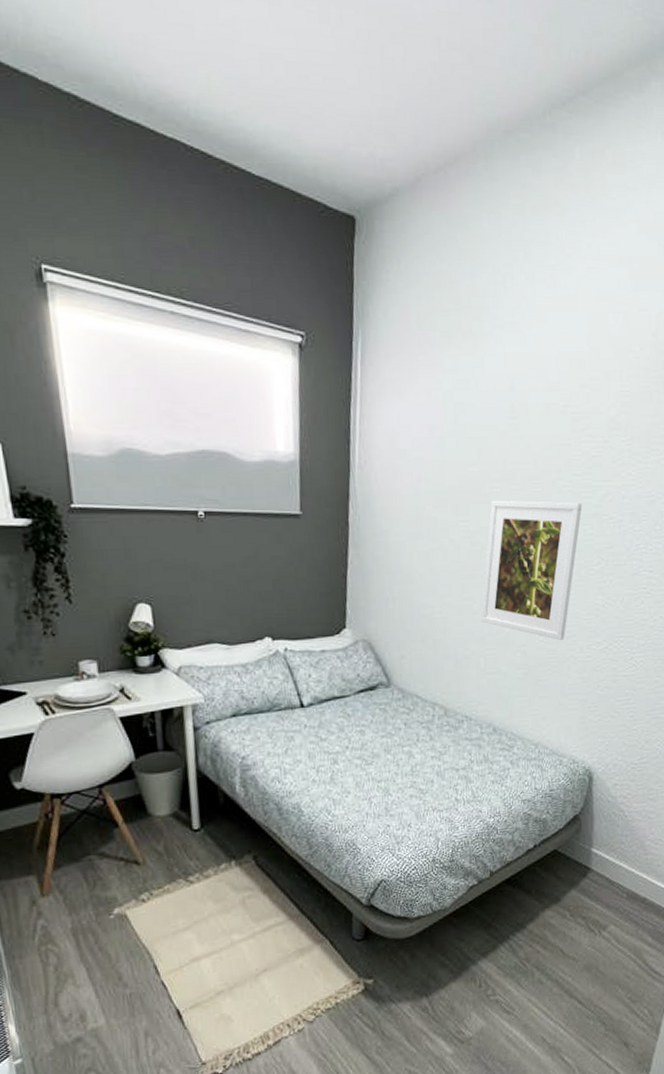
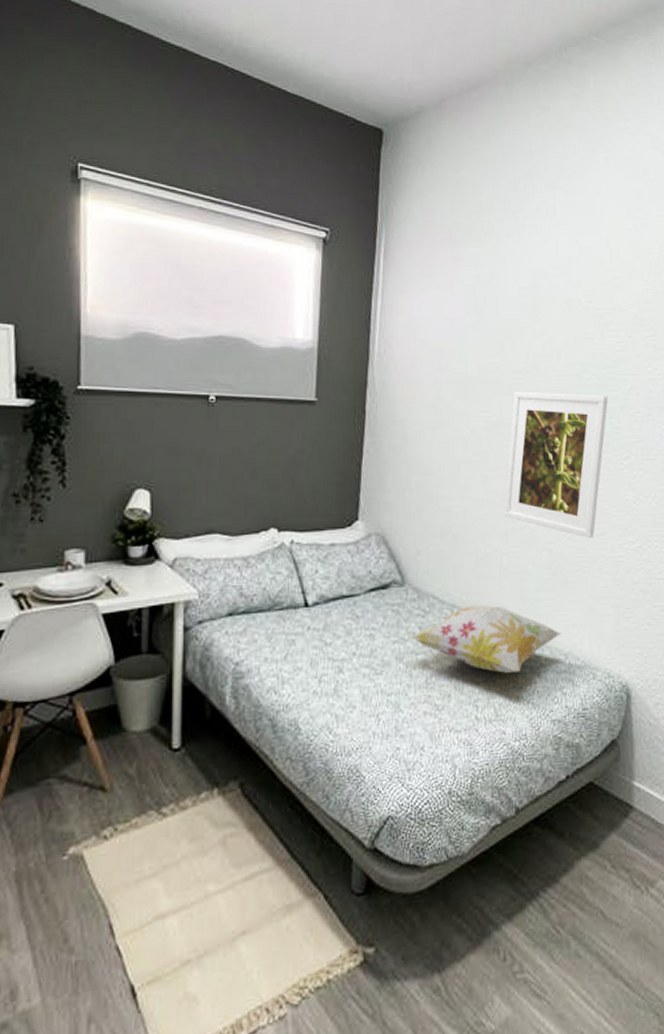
decorative pillow: none [395,702,533,761] -> present [409,604,562,673]

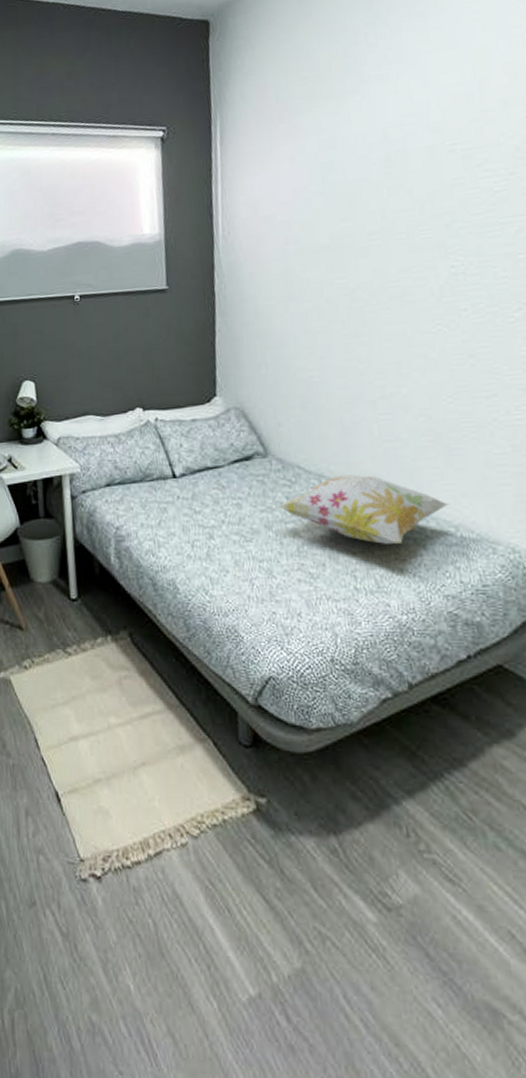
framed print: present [503,391,609,538] -> none [369,243,489,401]

